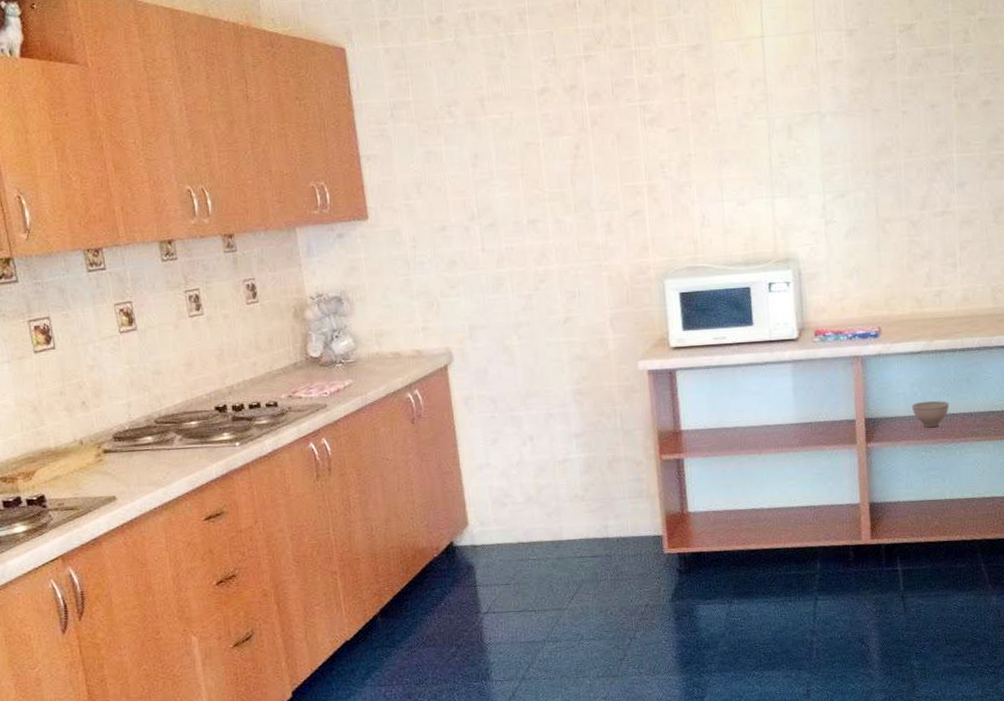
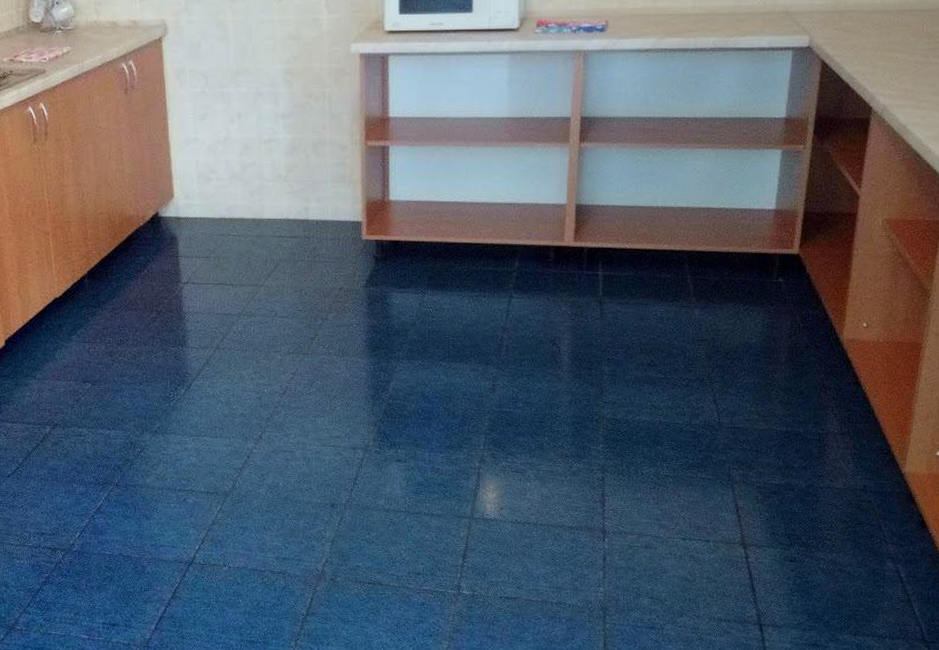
bowl: present [911,401,950,428] -> none [632,102,674,131]

